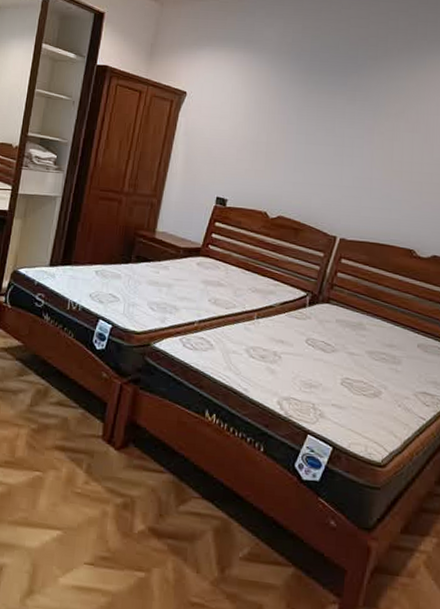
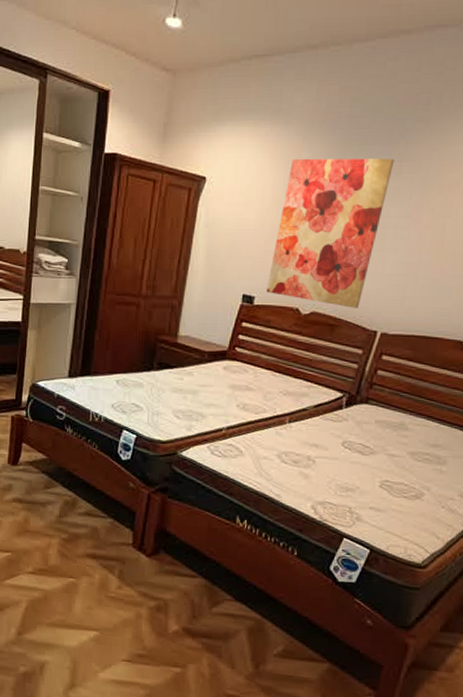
wall art: none [238,81,349,215] -> present [267,158,395,308]

